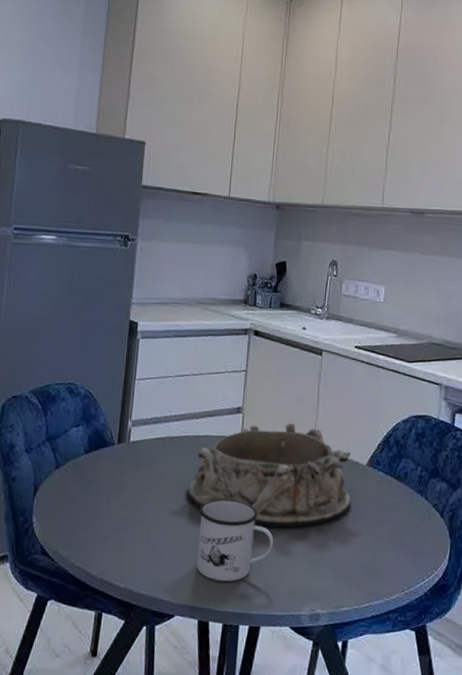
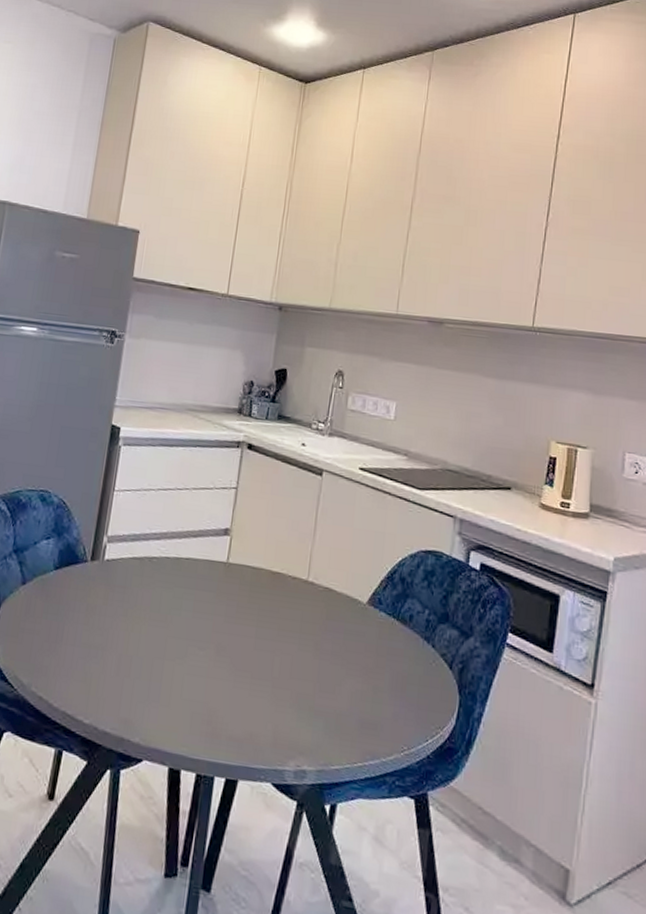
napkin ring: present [187,422,352,528] -> none [164,549,349,669]
mug: present [196,498,274,582] -> none [170,630,259,726]

